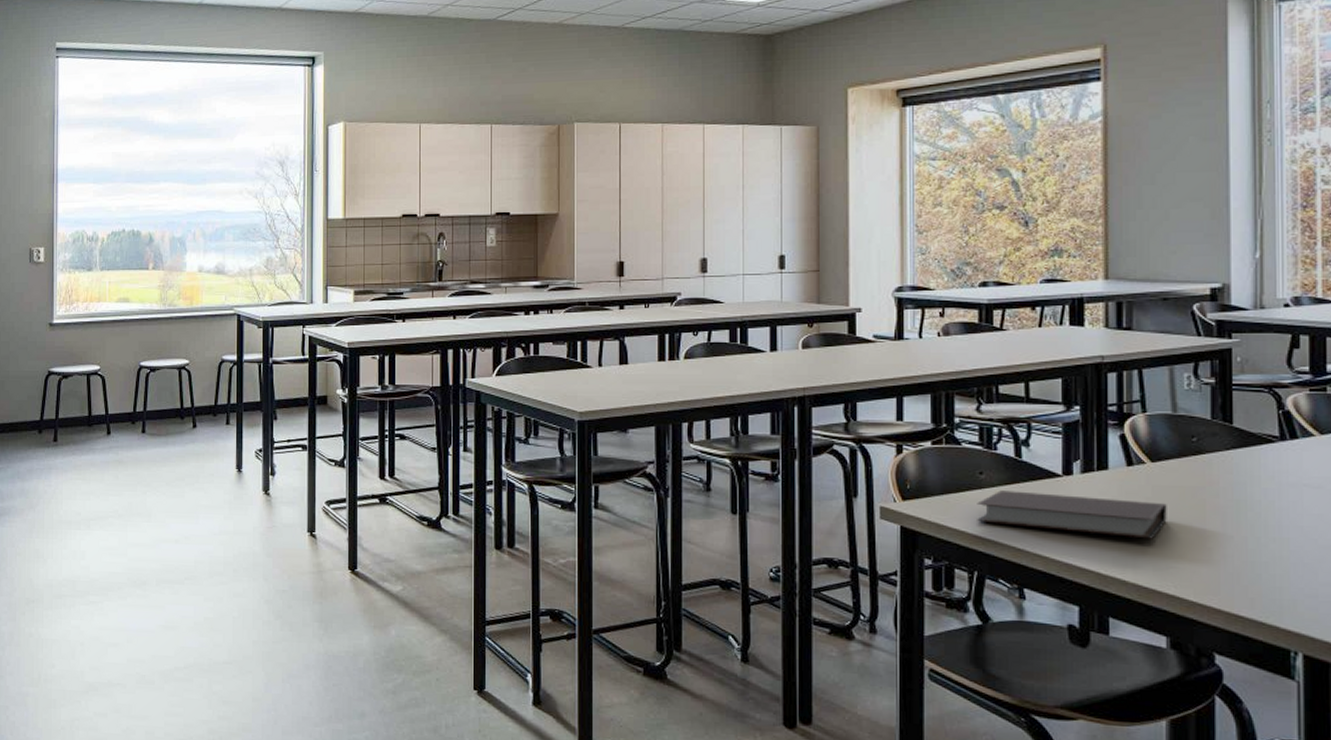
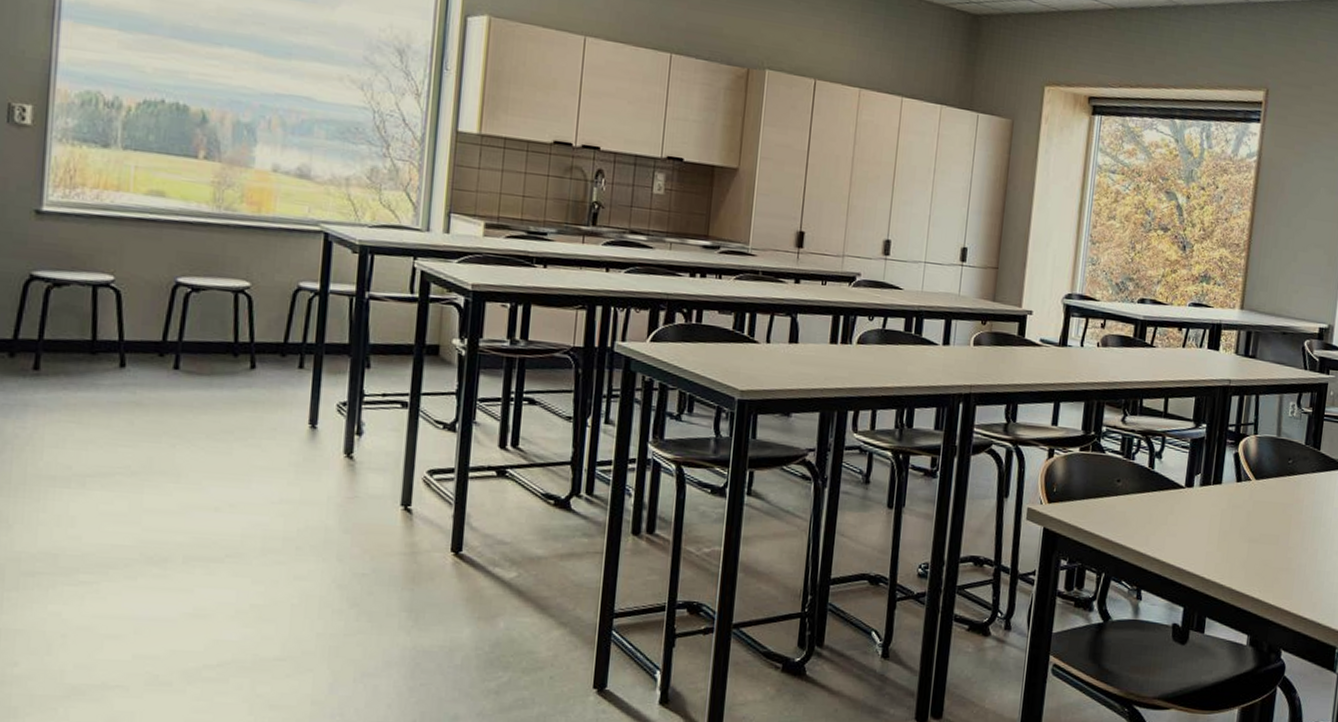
notebook: present [977,490,1167,539] -> none [1110,498,1263,549]

